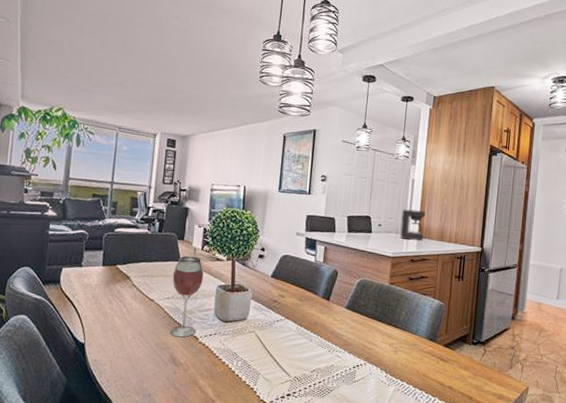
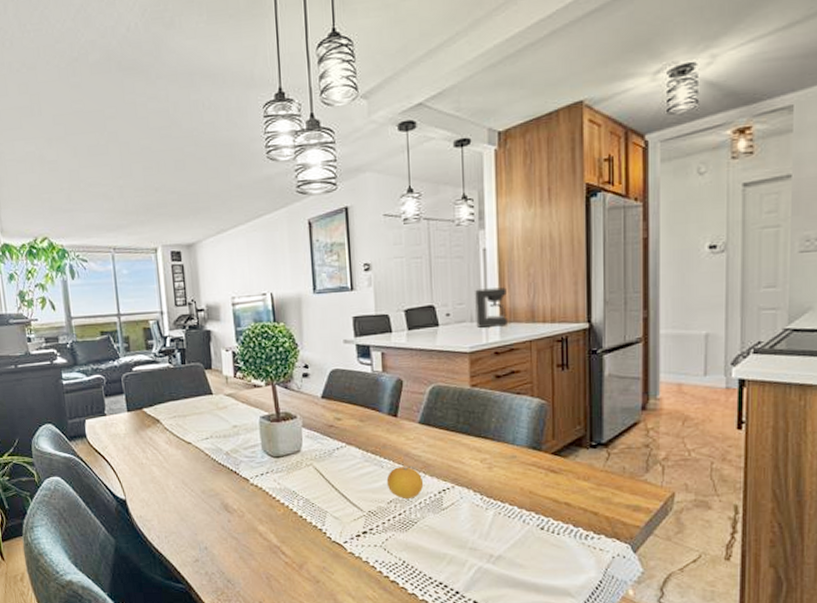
wineglass: present [170,255,204,338] -> none [206,386,244,481]
fruit: none [313,342,343,370] -> present [386,467,424,499]

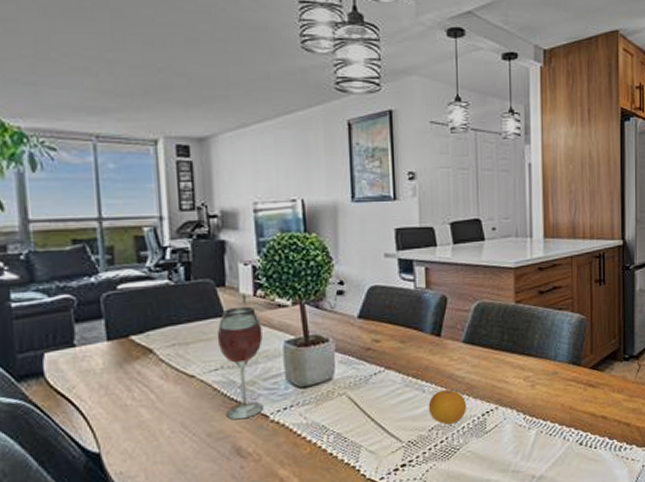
wineglass: none [206,386,244,481] -> present [216,306,263,420]
coffee maker: present [475,287,507,328] -> none [521,203,550,243]

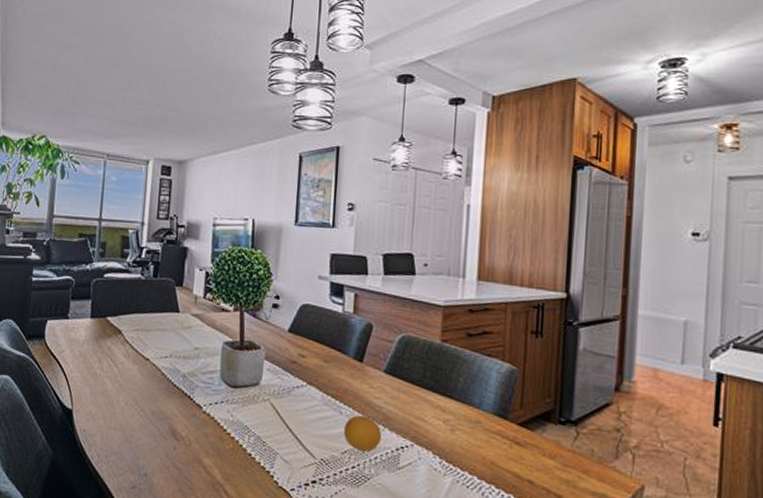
wineglass: present [216,306,263,420] -> none [169,305,207,405]

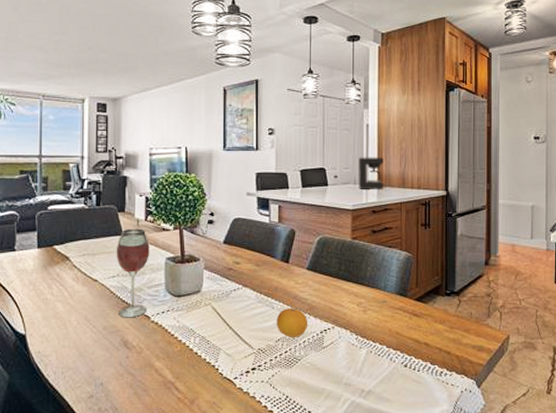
wineglass: none [169,305,207,405] -> present [116,228,150,318]
coffee maker: none [453,243,487,285] -> present [358,157,383,189]

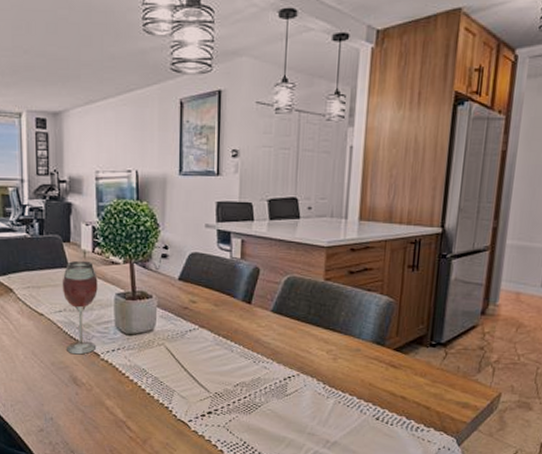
fruit: present [276,308,308,337] -> none [235,352,271,383]
coffee maker: present [358,157,383,189] -> none [336,185,368,224]

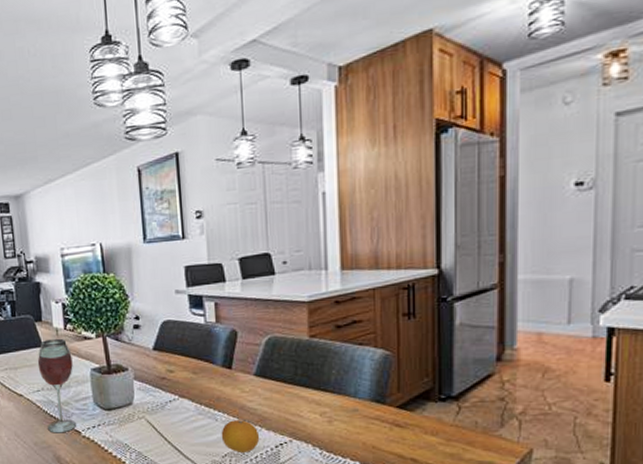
fruit: none [235,352,271,383] -> present [221,420,260,452]

